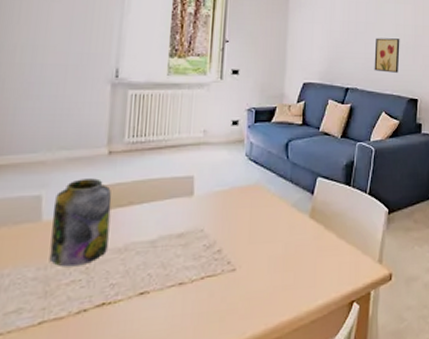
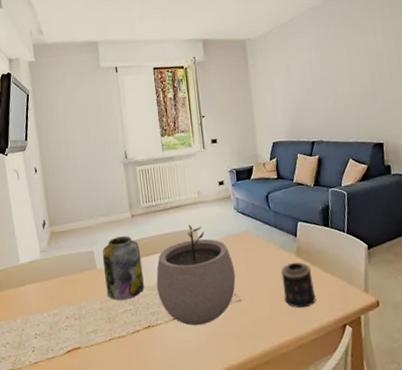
plant pot: none [125,170,234,303] -> present [156,224,236,326]
candle: none [288,224,325,281] -> present [281,262,317,308]
wall art: present [374,38,400,73] -> none [334,89,360,123]

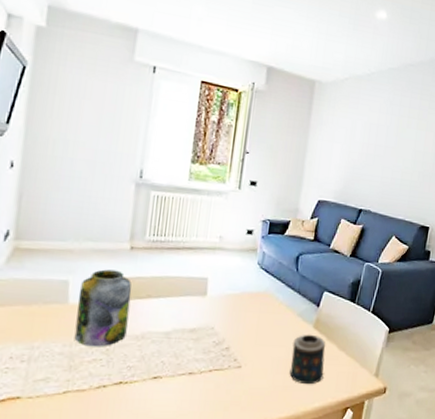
plant pot: present [156,224,236,326] -> none [141,271,242,388]

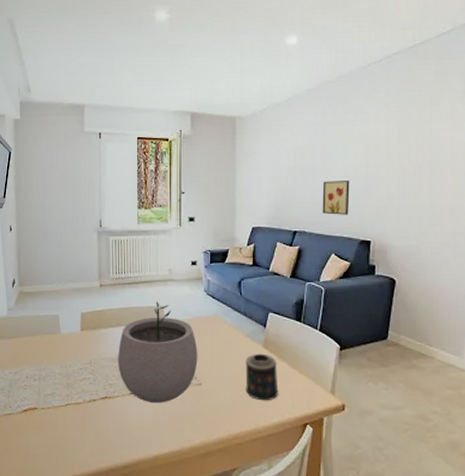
jar: present [74,269,132,347] -> none [67,304,105,368]
plant pot: none [141,271,242,388] -> present [118,301,198,403]
wall art: none [389,162,418,199] -> present [322,180,350,215]

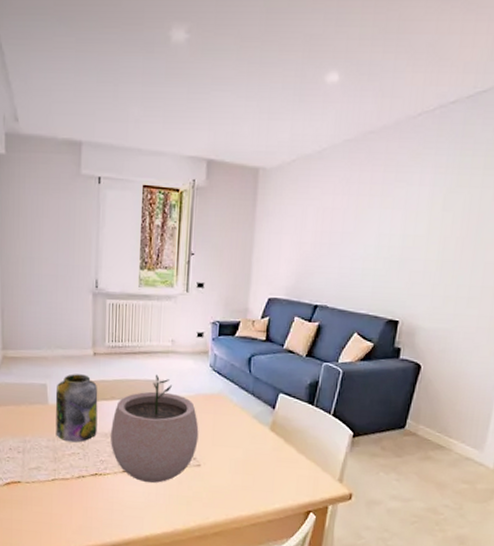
jar: none [67,304,105,368] -> present [55,374,98,442]
candle: present [245,353,279,401] -> none [248,436,284,486]
wall art: present [322,180,350,215] -> none [348,250,383,290]

